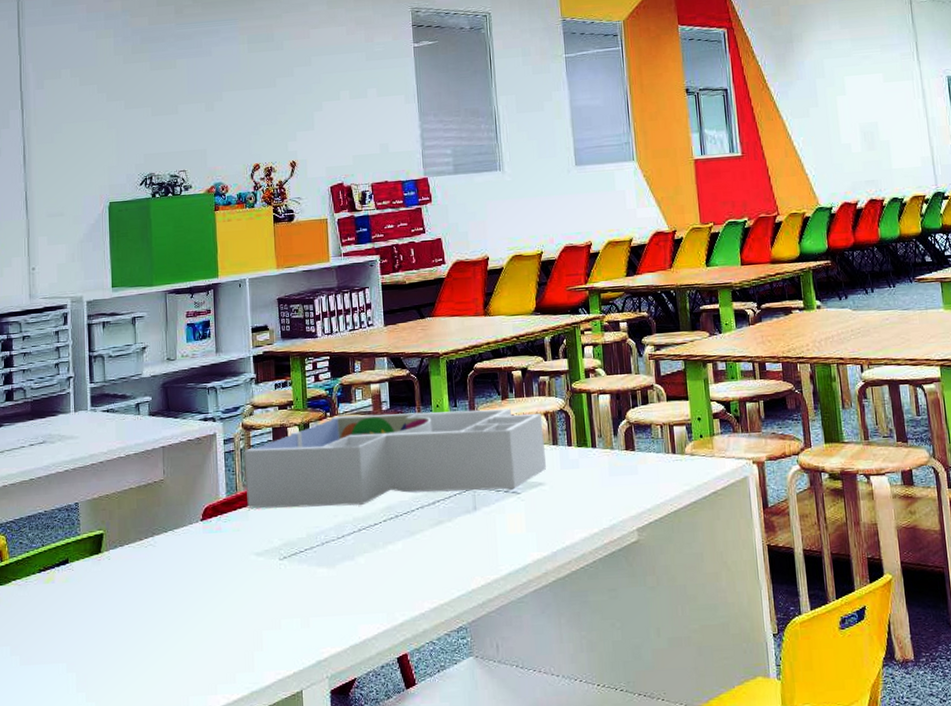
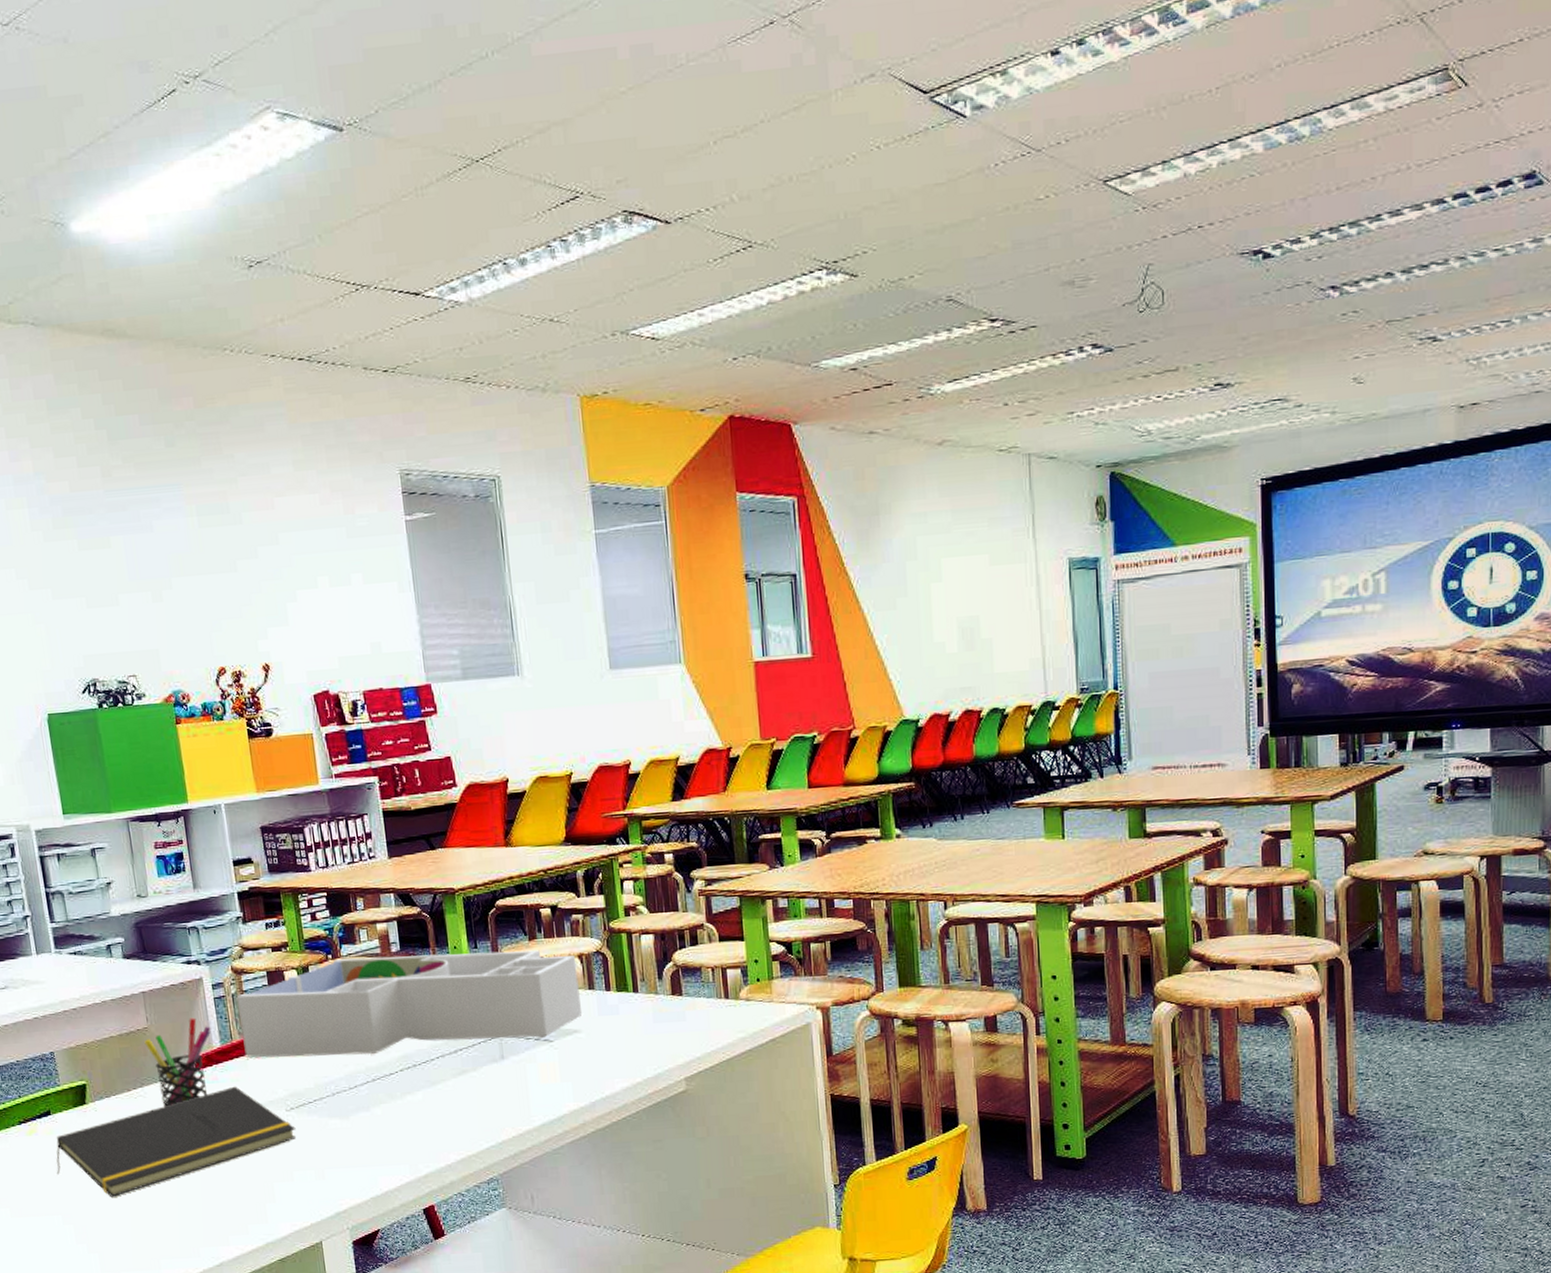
notepad: none [66,535,287,645] -> present [56,1086,296,1197]
pen holder: none [159,470,219,556] -> present [144,1017,211,1107]

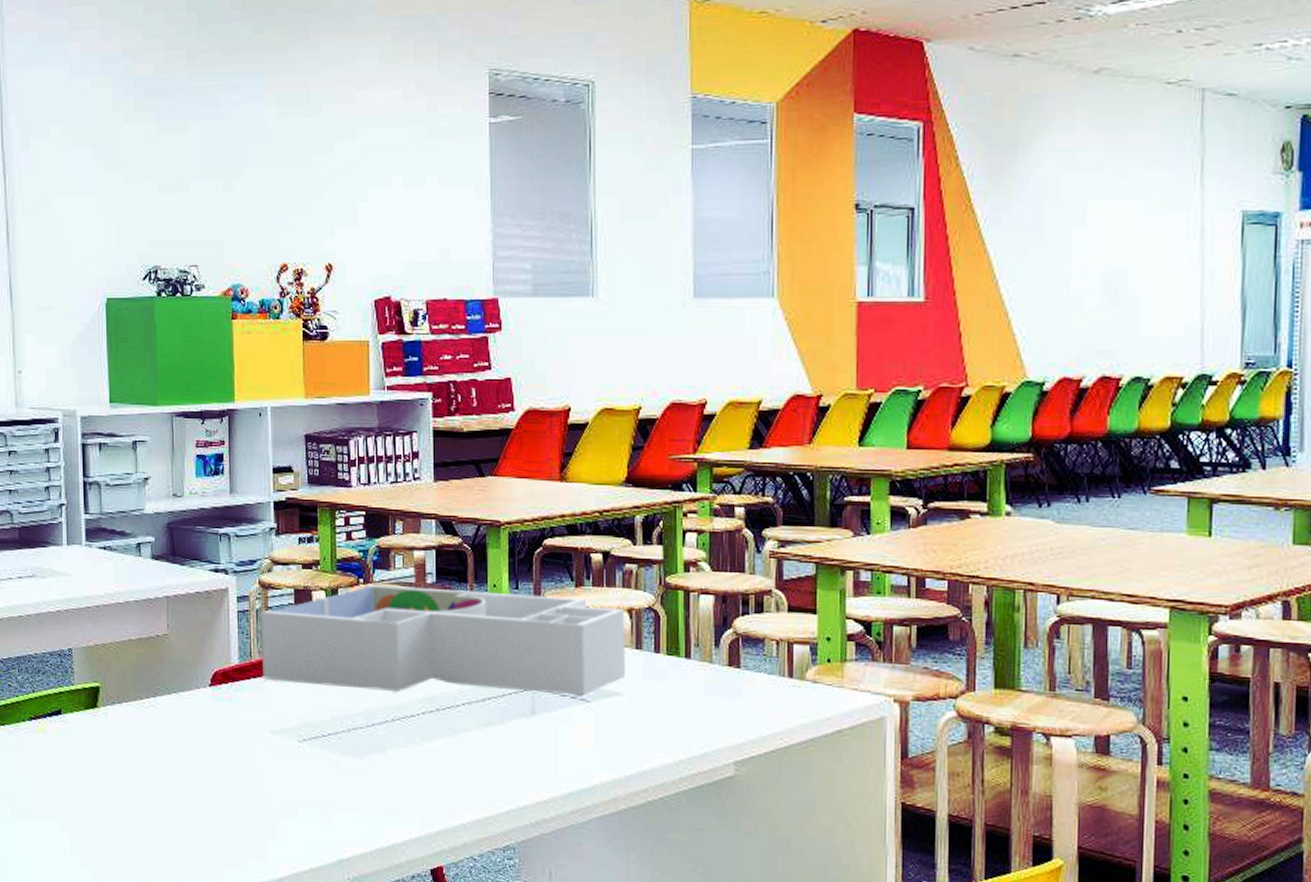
notepad: present [56,1086,296,1197] -> none [60,708,306,810]
pen holder: present [144,1017,211,1107] -> none [162,629,231,721]

